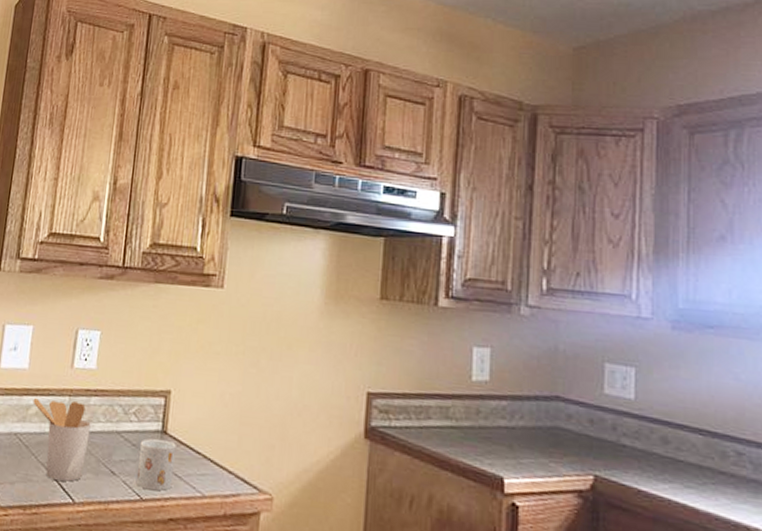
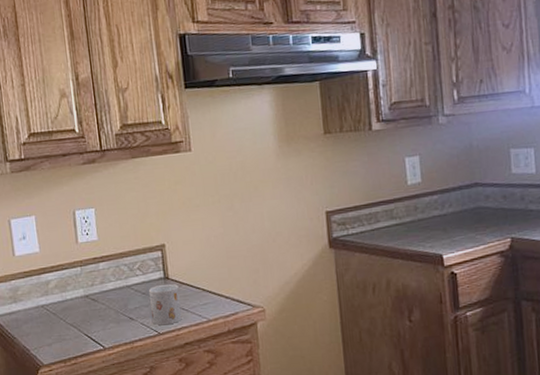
utensil holder: present [33,398,91,482] -> none [50,269,107,335]

